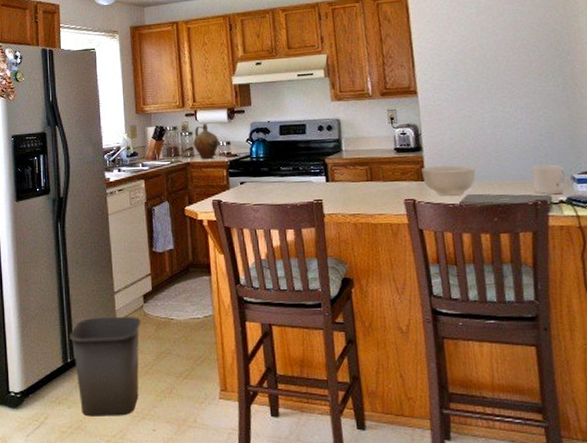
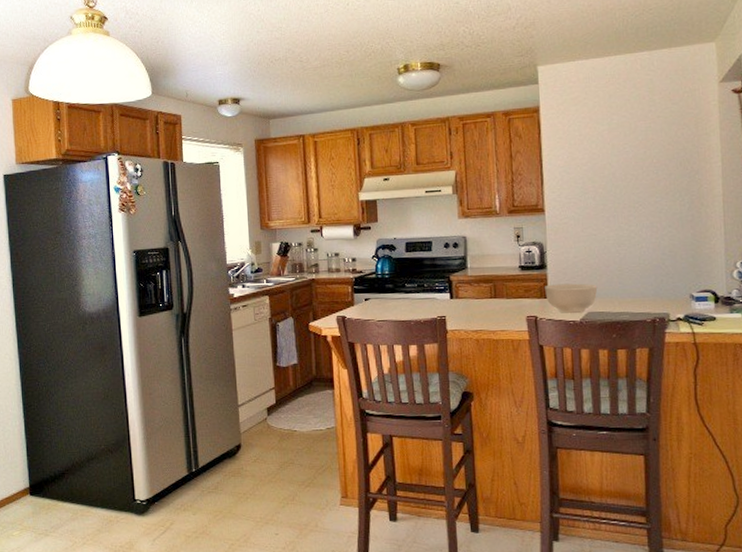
waste bin: present [69,316,141,417] -> none [193,428,265,522]
ceramic jug: present [193,124,220,159] -> none [319,240,345,275]
mug: present [530,164,567,195] -> none [651,282,686,313]

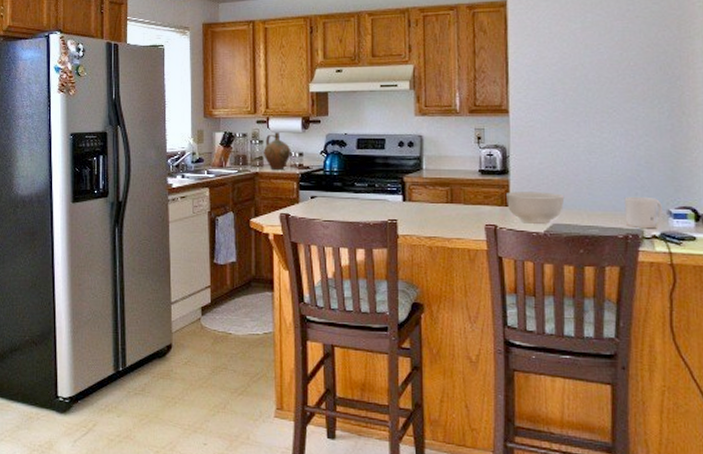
ceramic jug: none [319,240,345,275] -> present [264,132,291,169]
mug: none [651,282,686,313] -> present [624,196,663,229]

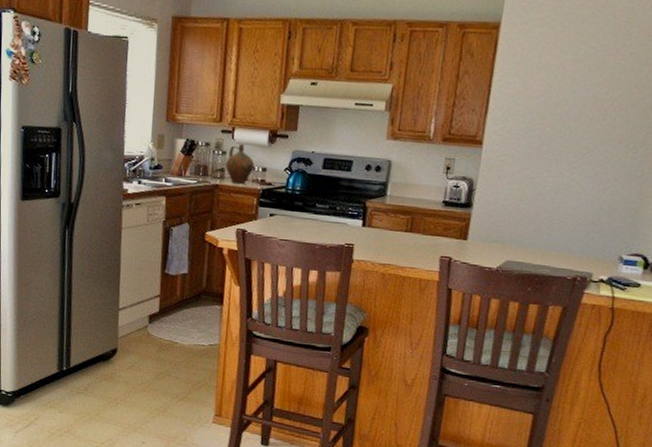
bowl: present [505,191,565,224] -> none [465,225,523,260]
mug: present [624,196,663,229] -> none [576,239,616,273]

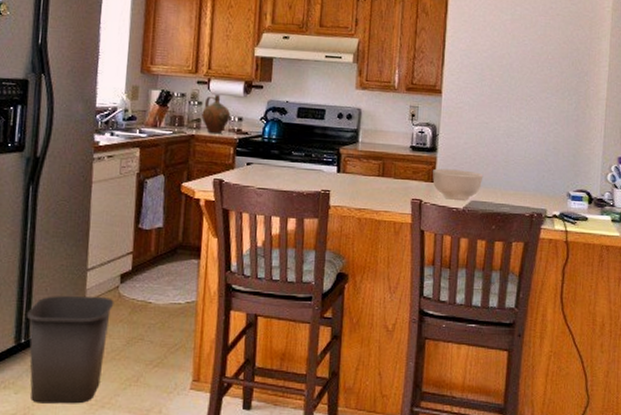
waste bin: none [67,331,144,426] -> present [26,296,114,404]
bowl: none [465,225,523,260] -> present [432,168,484,200]

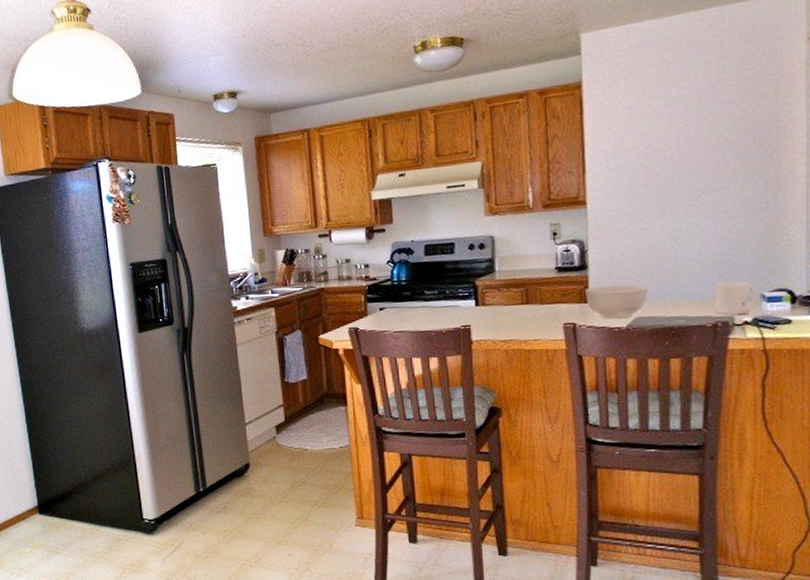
waste bin: present [26,296,114,404] -> none [200,447,274,542]
ceramic jug: present [201,95,231,133] -> none [328,245,357,284]
mug: none [532,178,563,209] -> present [713,281,755,316]

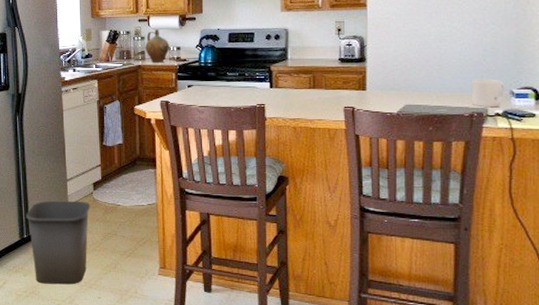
waste bin: none [200,447,274,542] -> present [25,201,91,285]
ceramic jug: none [328,245,357,284] -> present [145,29,170,62]
bowl: present [584,285,648,319] -> none [362,76,416,105]

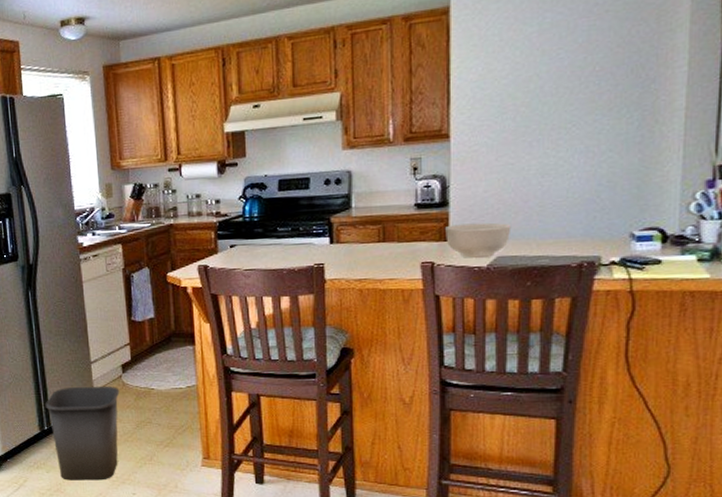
ceramic jug: present [145,29,170,62] -> none [177,180,207,220]
bowl: none [362,76,416,105] -> present [444,222,512,258]
mug: present [471,79,505,108] -> none [580,219,624,256]

